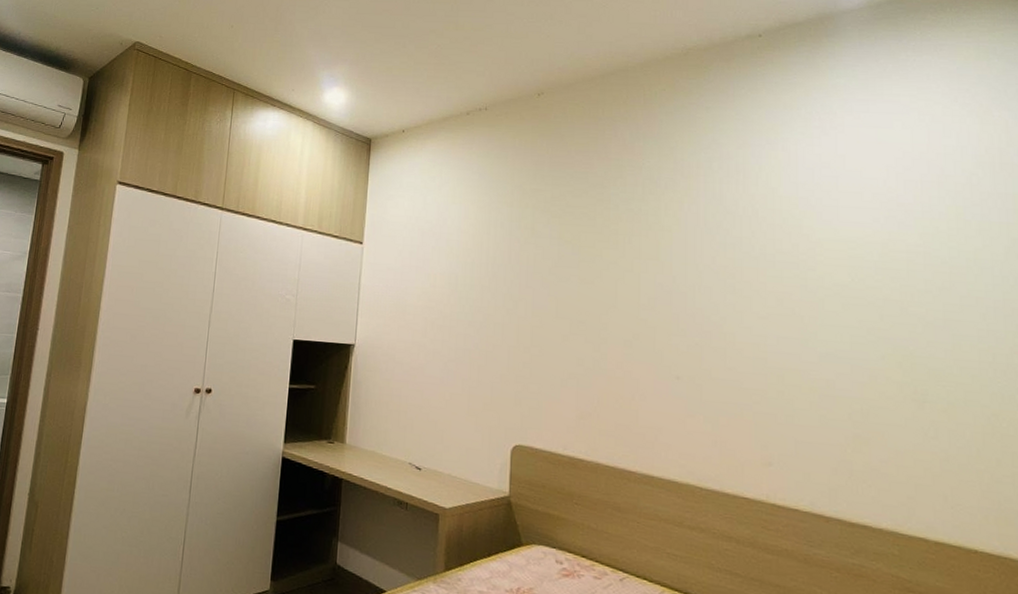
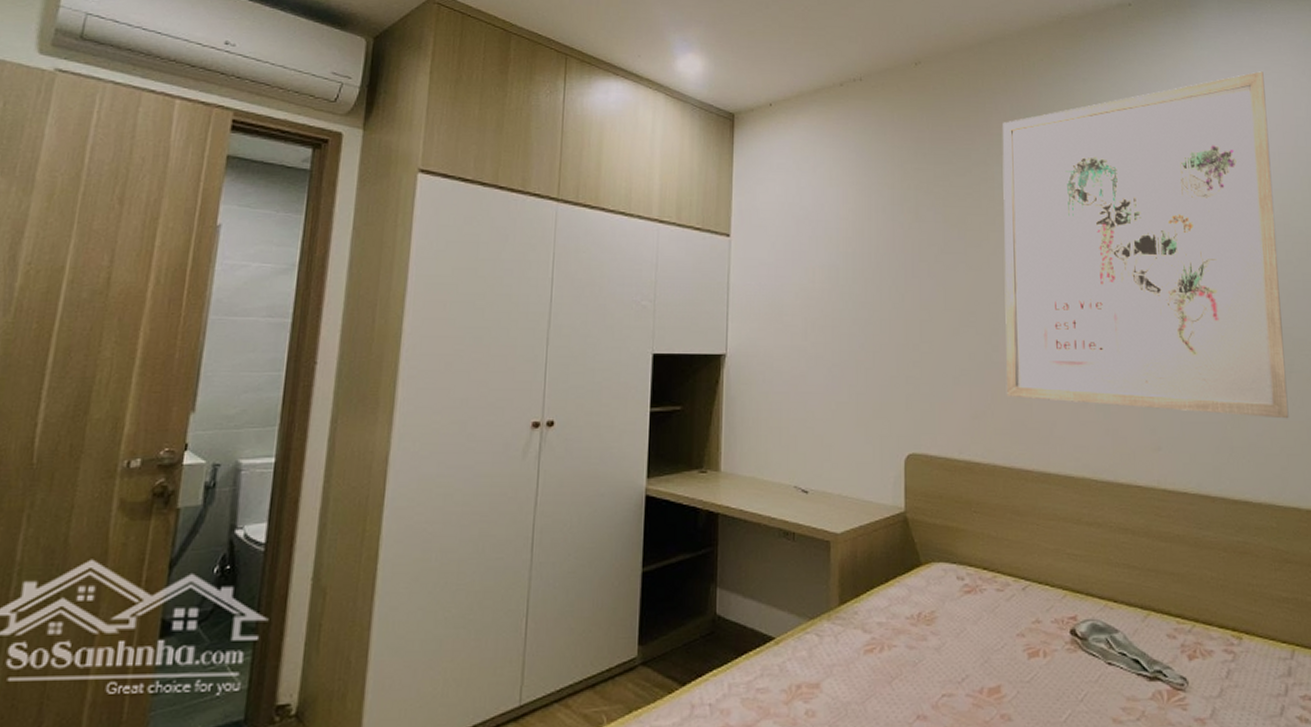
wall art: none [612,99,919,449] -> present [1002,71,1289,419]

